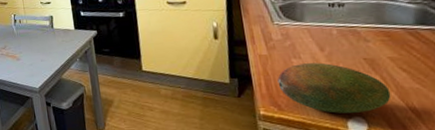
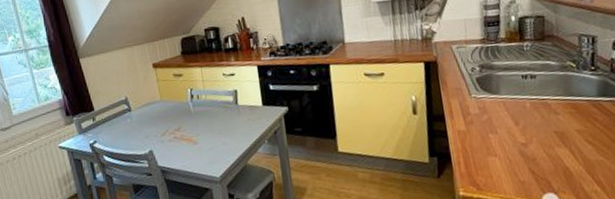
fruit: present [277,62,391,113] -> none [475,137,580,190]

